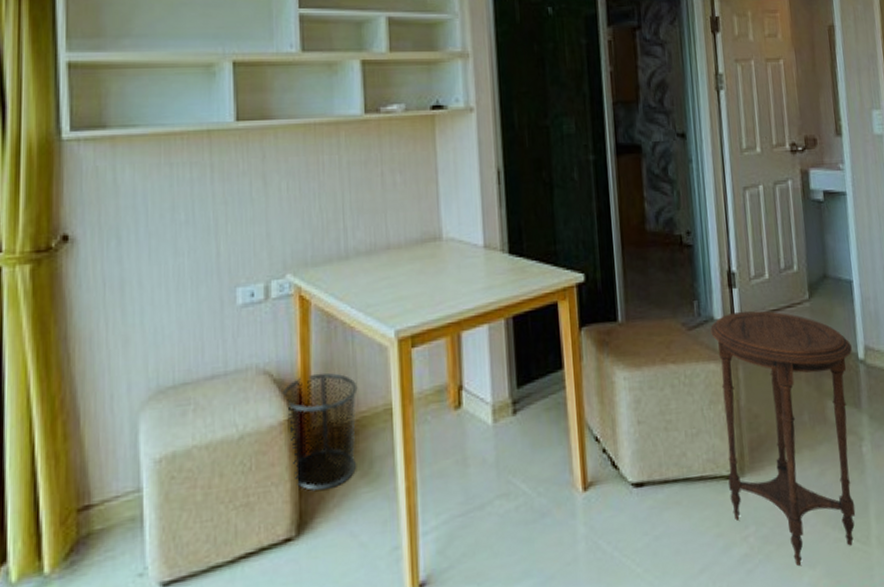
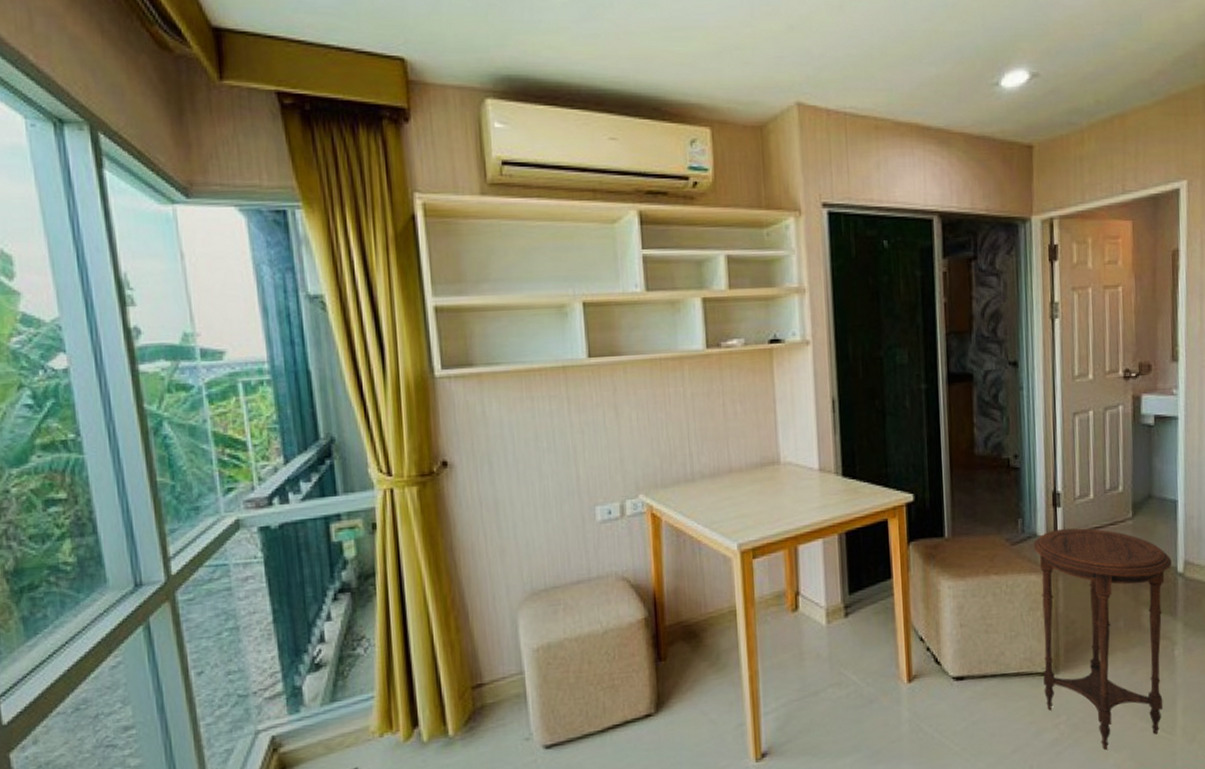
waste bin: present [280,372,358,492] -> none [637,579,705,678]

